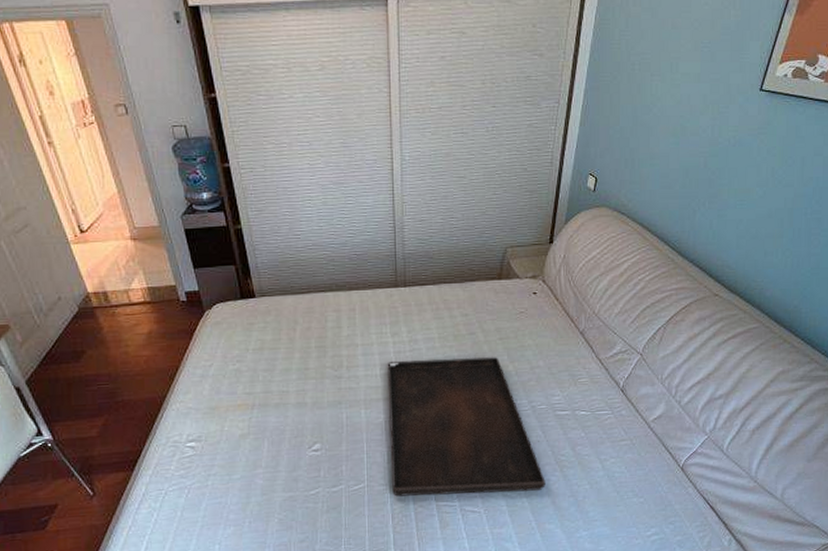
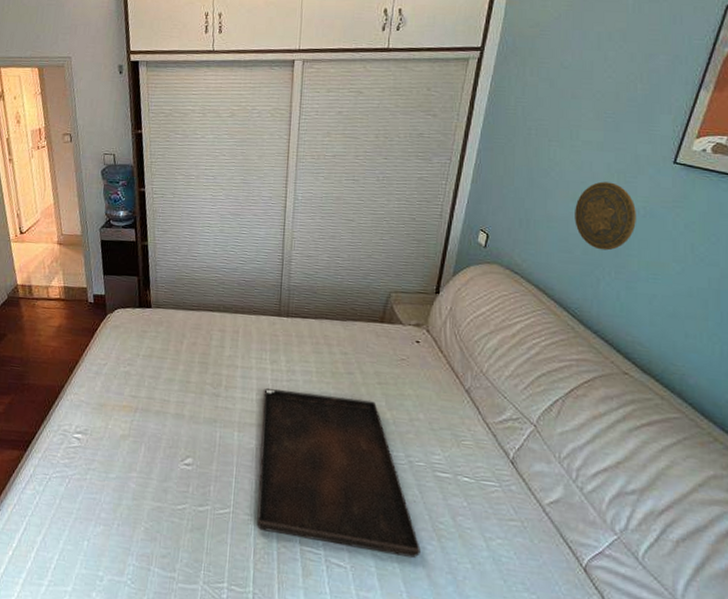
decorative plate: none [674,114,727,182] -> present [575,181,636,251]

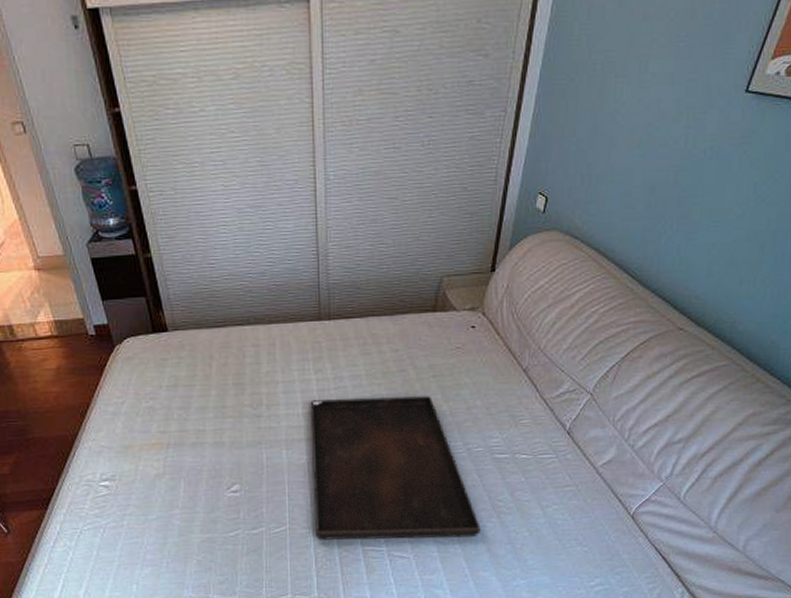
decorative plate: present [575,181,636,251] -> none [639,121,703,201]

